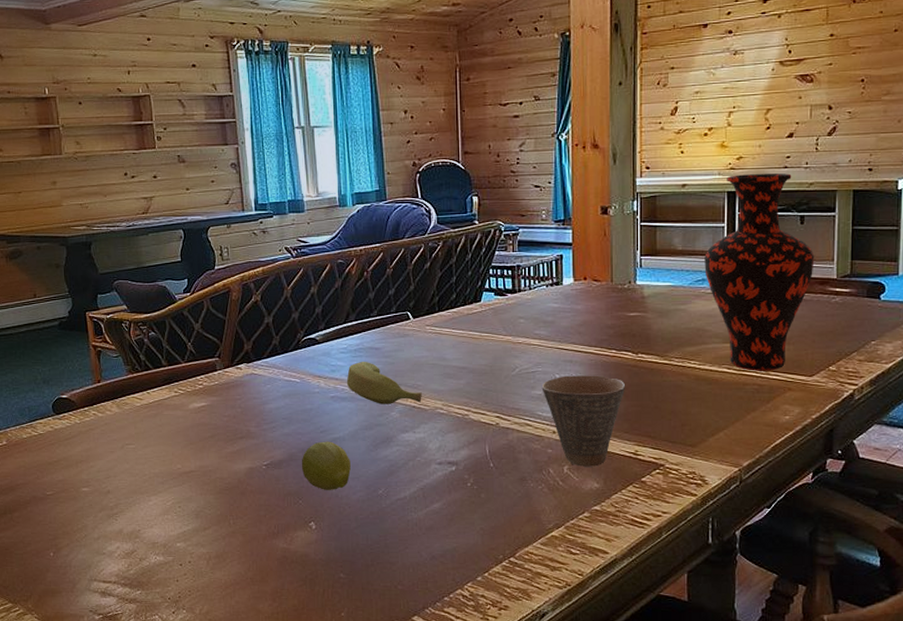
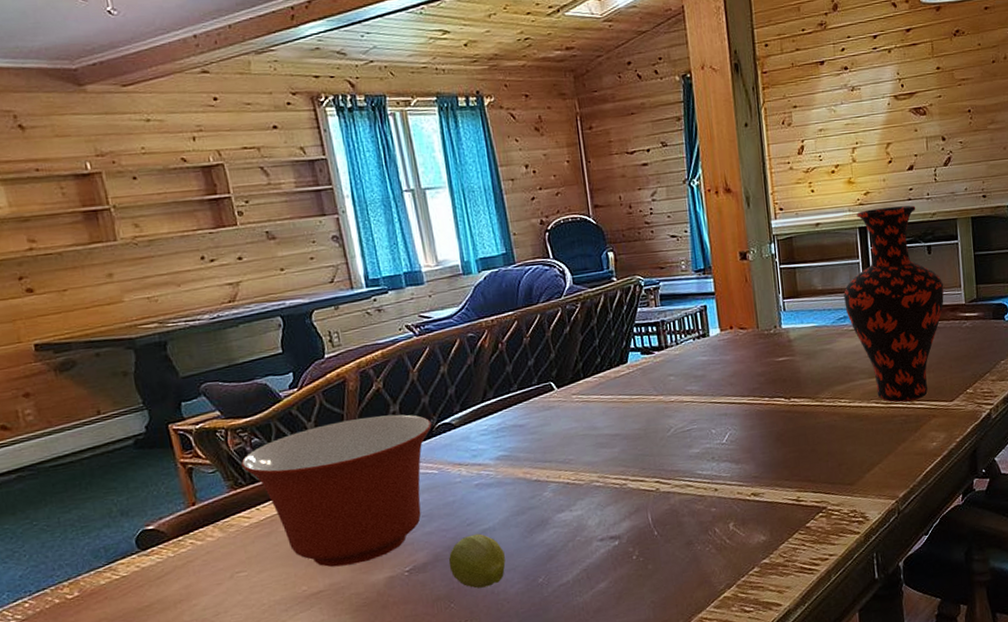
mixing bowl: none [139,325,299,452] -> present [241,414,432,567]
banana: present [346,361,422,404] -> none [490,440,576,486]
cup: present [541,375,625,467] -> none [698,425,781,522]

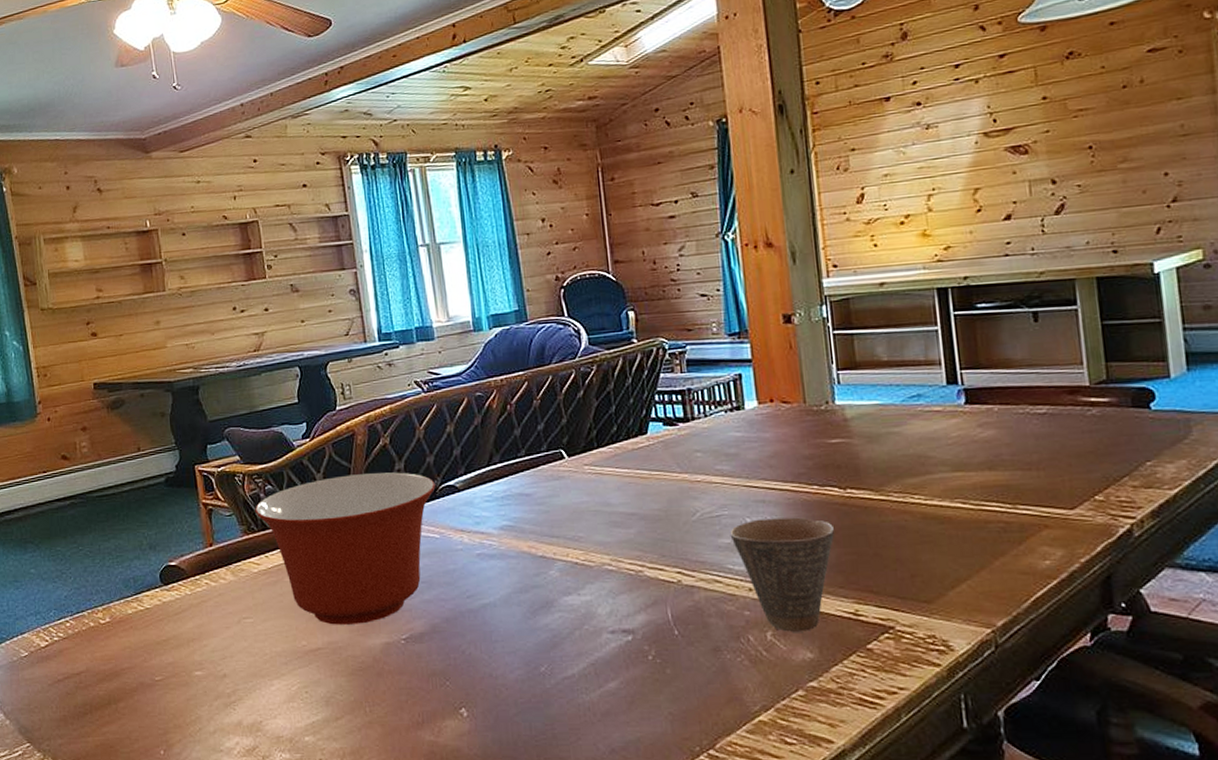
fruit: present [448,533,506,589] -> none [446,608,506,668]
cup: none [698,425,781,522] -> present [729,517,834,632]
vase: present [844,205,944,403] -> none [917,262,1058,505]

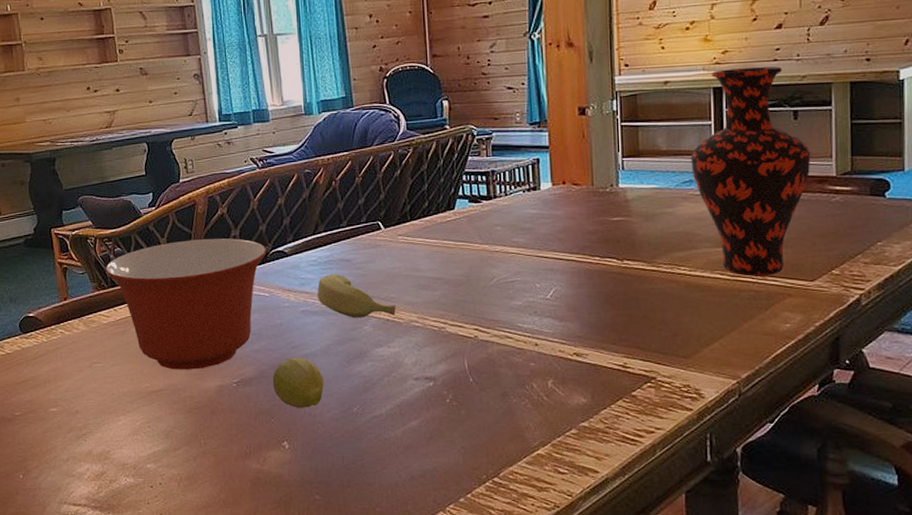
fruit: none [446,608,506,668] -> present [272,357,324,408]
banana: none [494,510,585,562] -> present [317,273,396,318]
cup: present [729,517,834,632] -> none [521,284,610,381]
vase: none [917,262,1058,505] -> present [691,66,811,277]

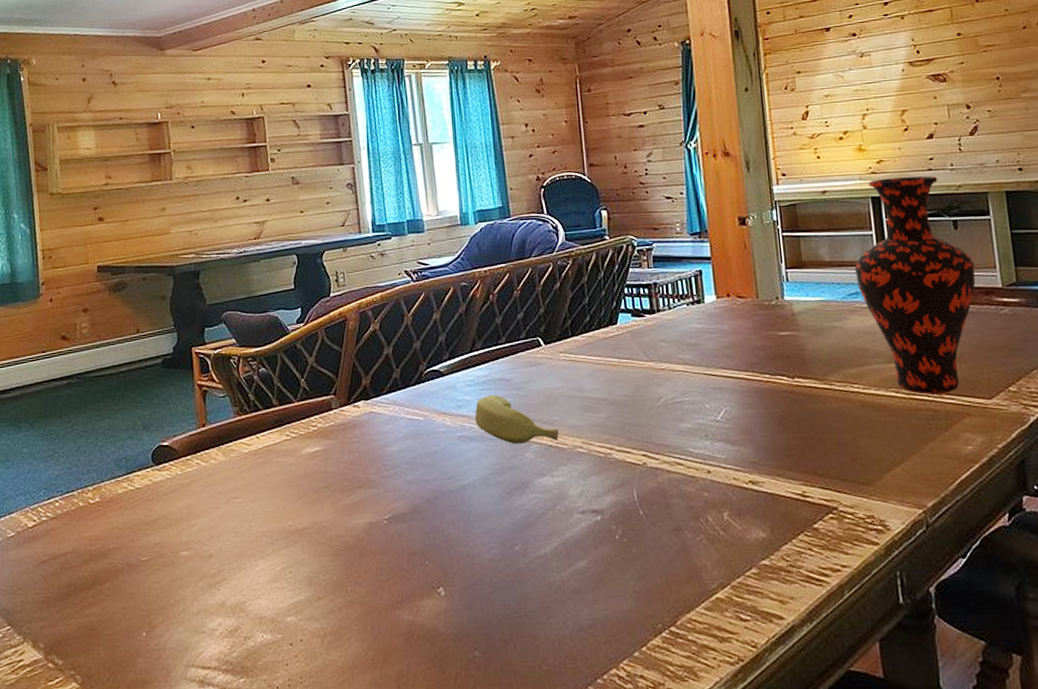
mixing bowl: present [105,238,267,370] -> none [248,357,421,505]
fruit: present [272,357,324,408] -> none [427,489,483,548]

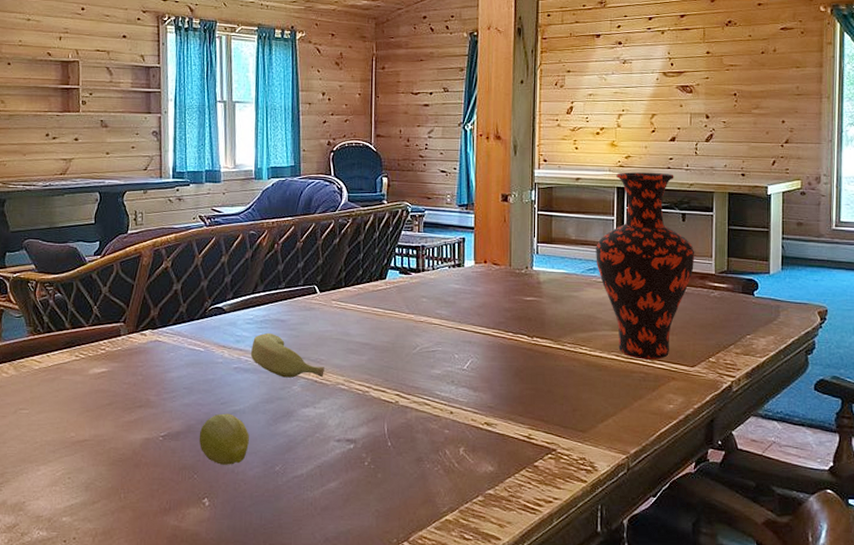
fruit: none [427,489,483,548] -> present [199,413,249,465]

